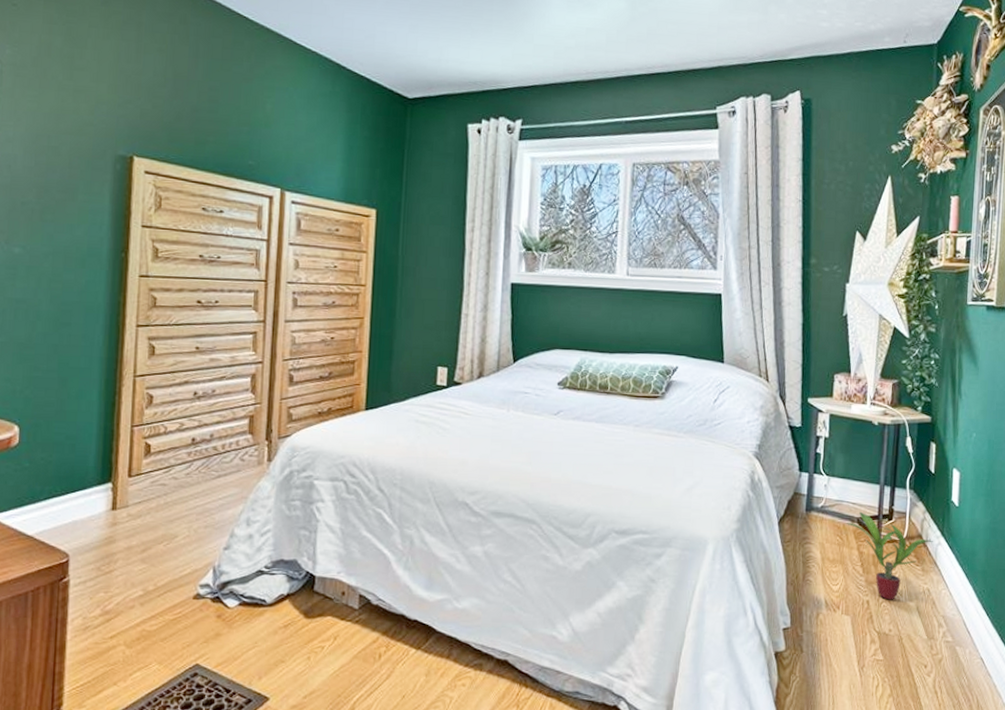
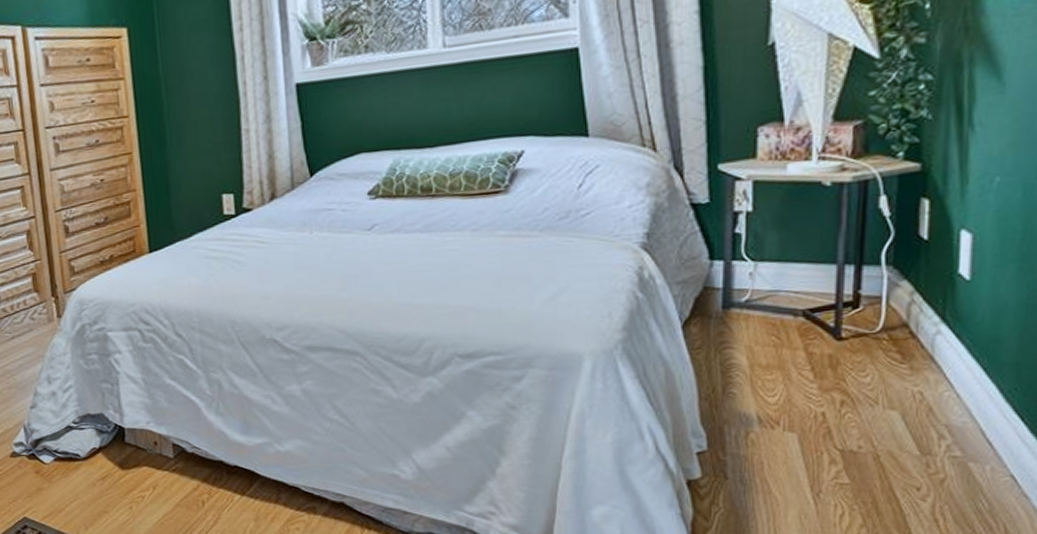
potted plant: present [845,511,933,600] -> none [783,301,928,410]

